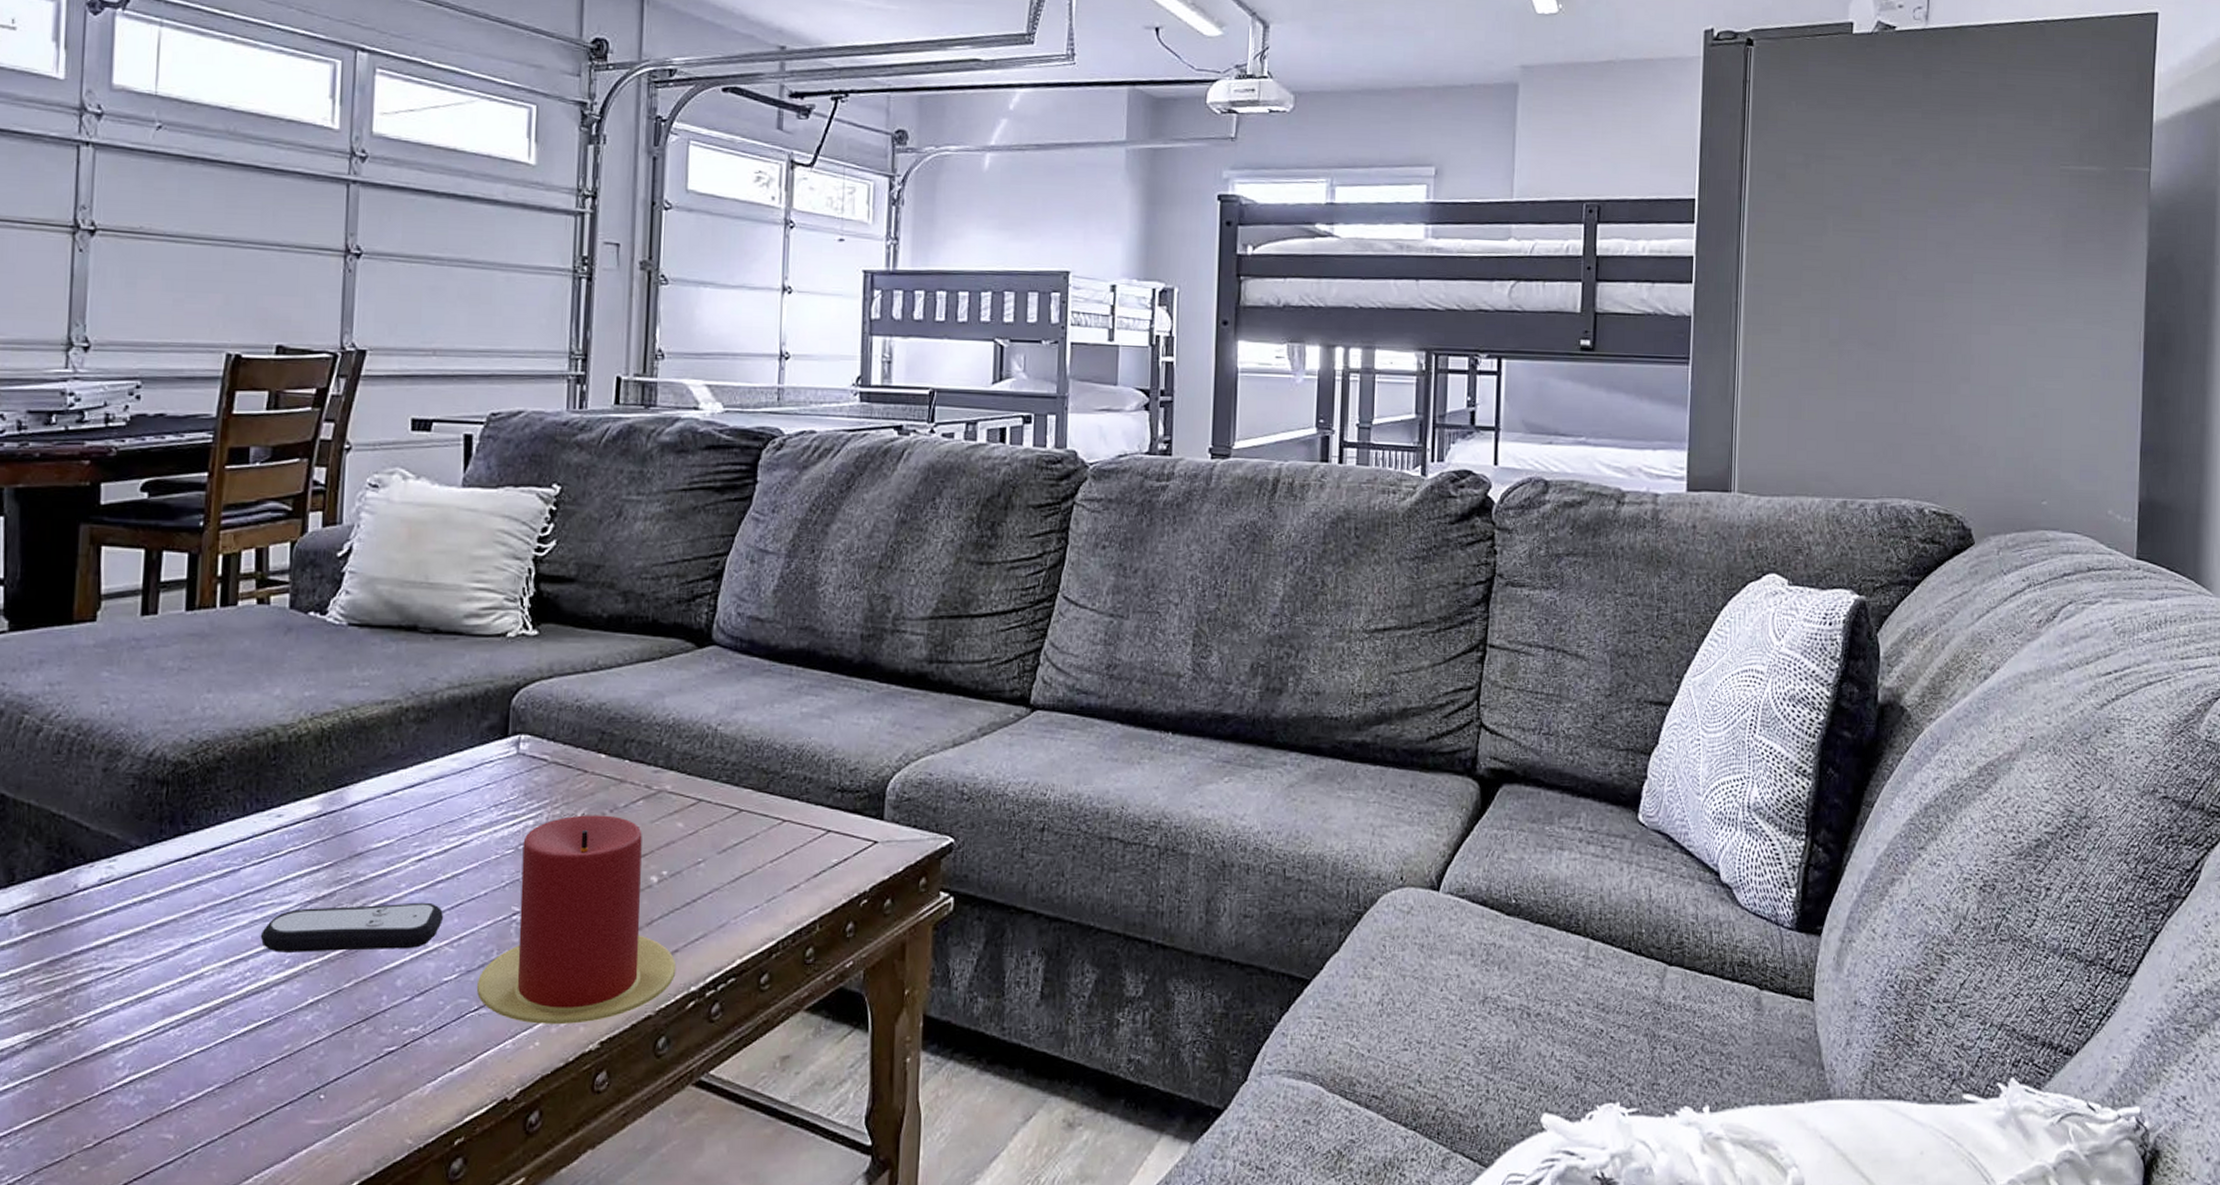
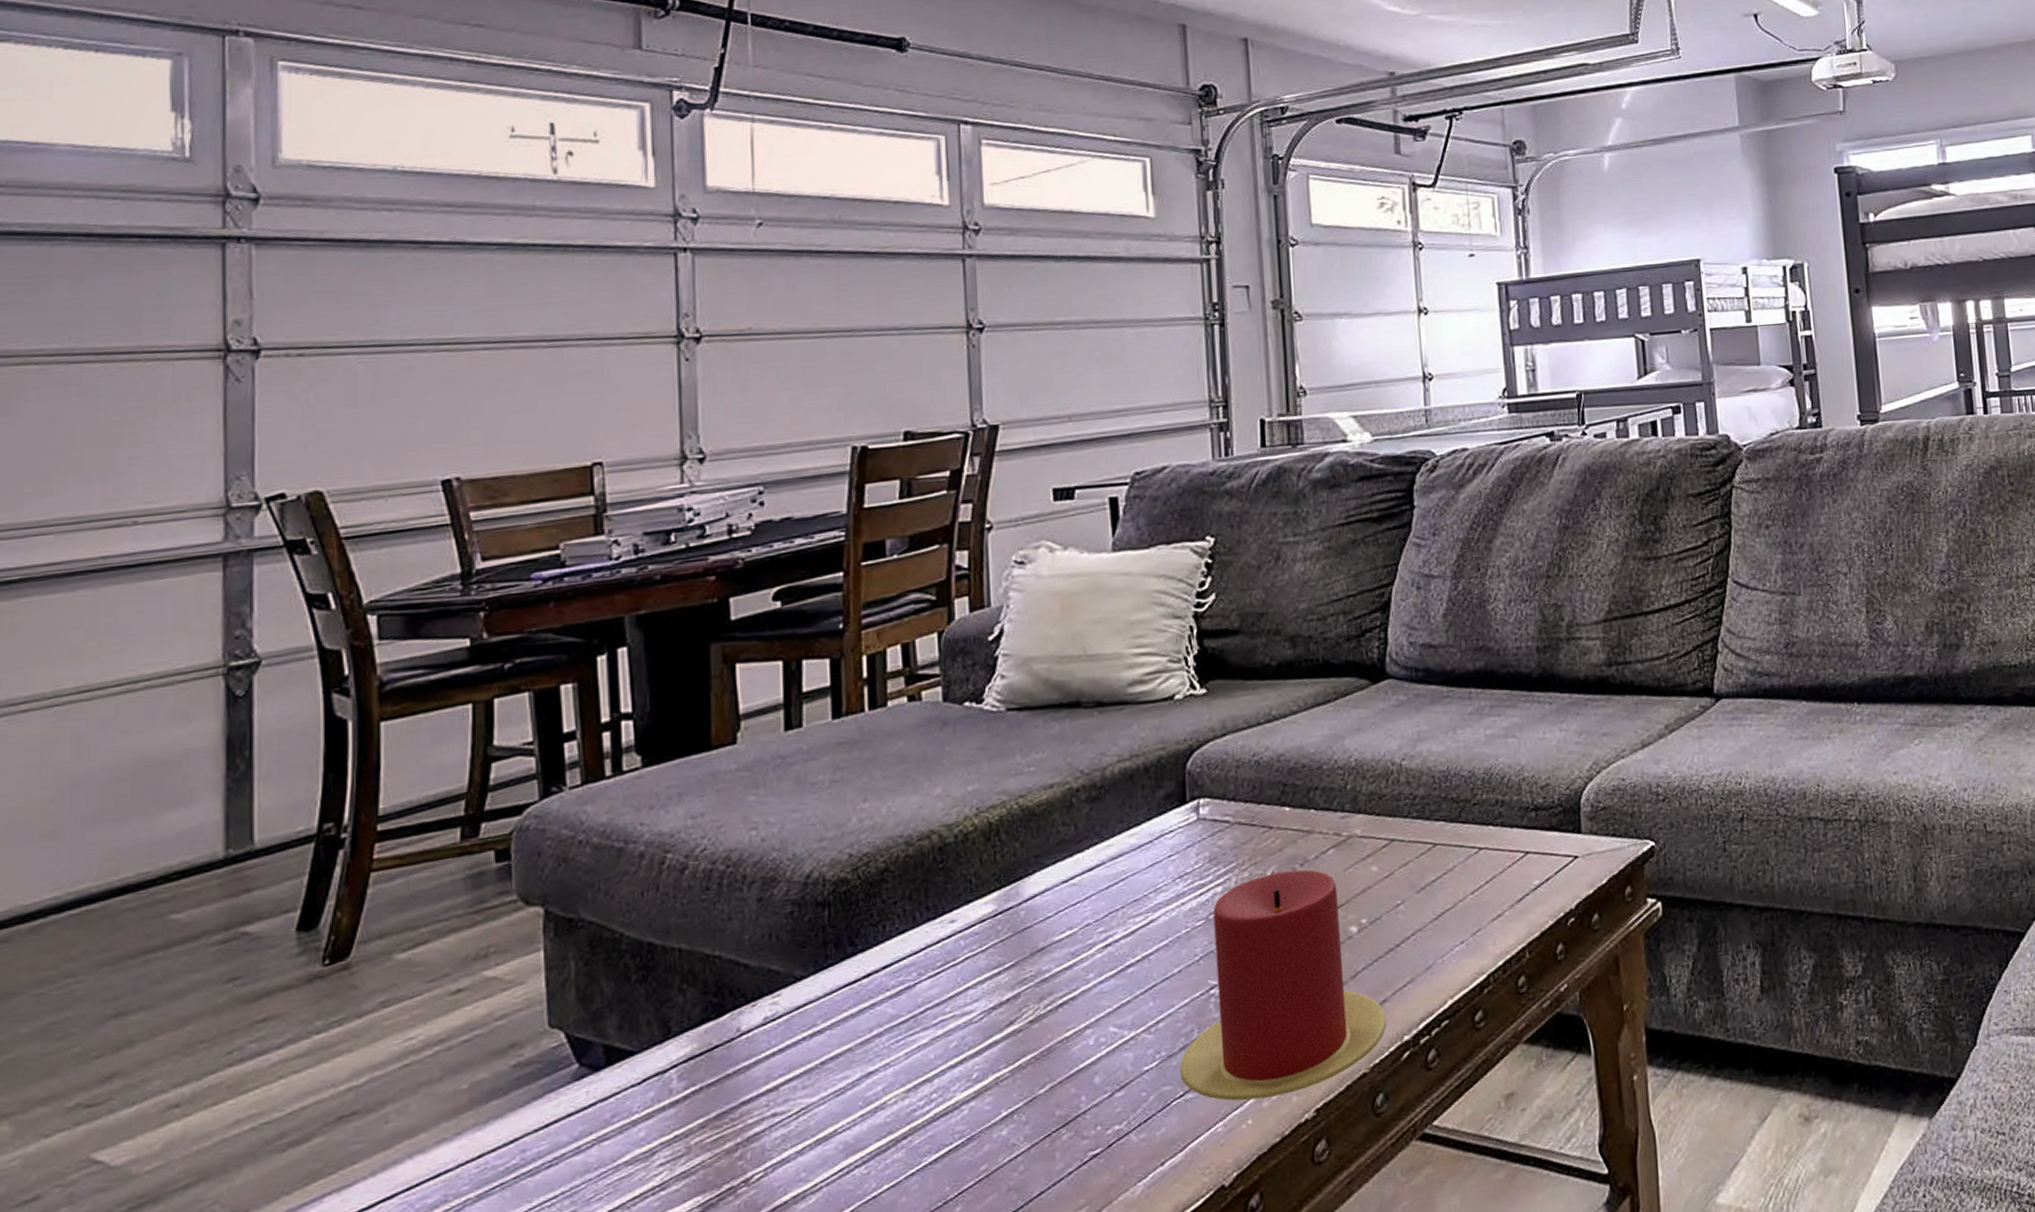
remote control: present [260,902,444,953] -> none [943,989,1138,1068]

